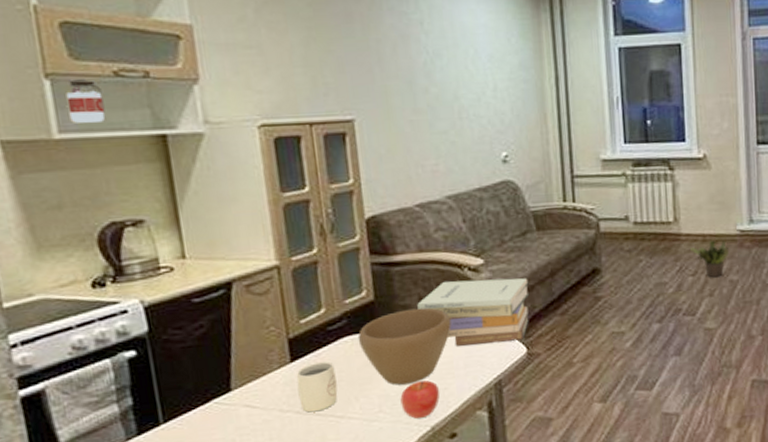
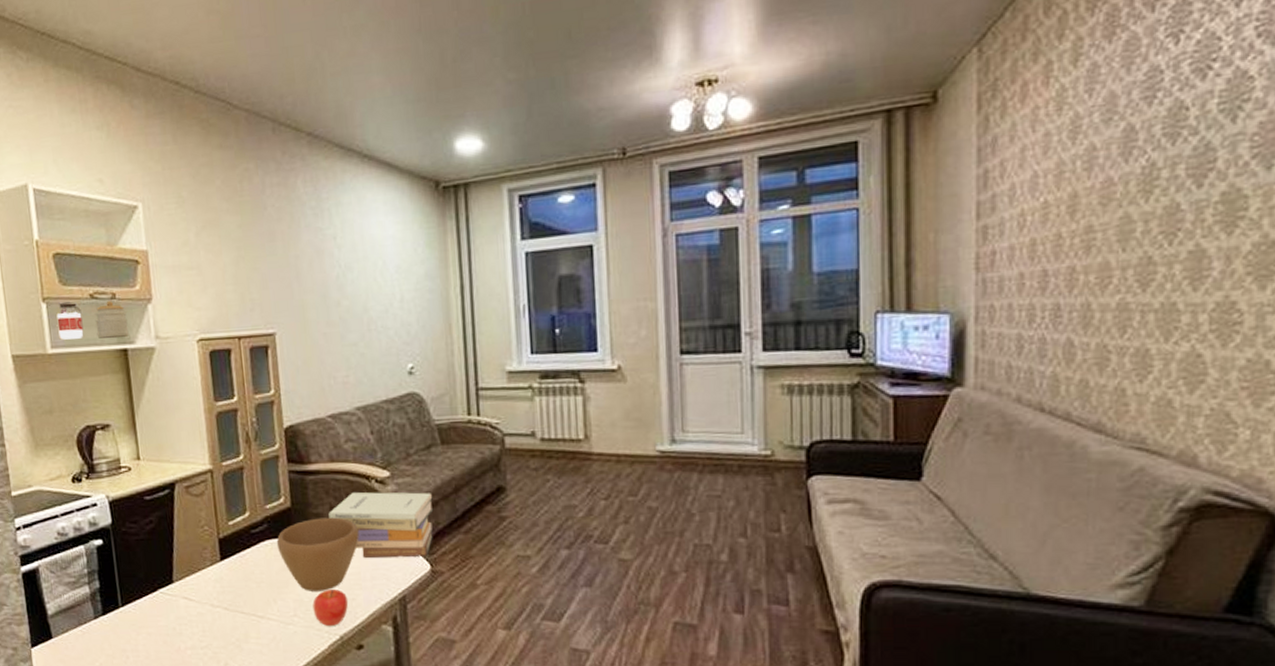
jar: none [120,80,169,123] -> present [94,301,129,339]
mug: present [296,361,338,413] -> none [225,563,259,610]
potted plant: present [689,240,730,278] -> none [601,460,648,503]

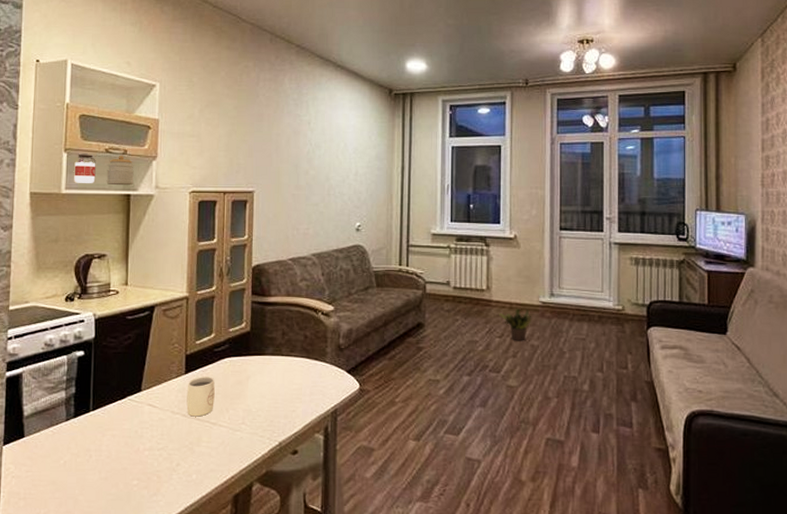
mug: none [225,563,259,610] -> present [186,377,215,417]
bowl: present [276,517,359,591] -> none [234,341,304,403]
fruit: present [312,589,349,627] -> none [259,402,289,434]
books: present [328,491,434,558] -> none [281,321,366,377]
potted plant: none [601,460,648,503] -> present [498,308,532,341]

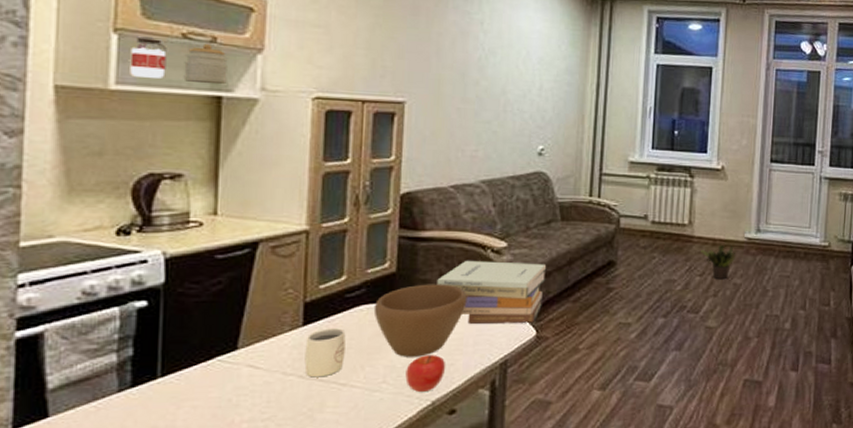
bowl: none [234,341,304,403] -> present [373,284,467,357]
fruit: none [259,402,289,434] -> present [405,355,446,393]
books: none [281,321,366,377] -> present [437,260,547,324]

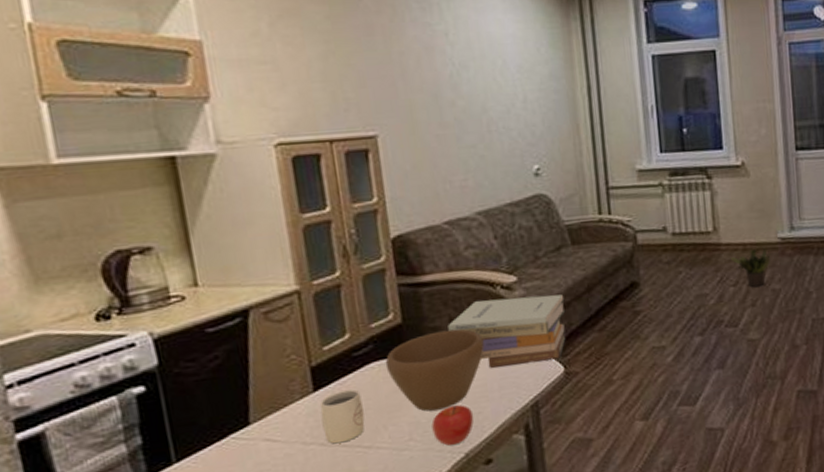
jar: present [130,38,167,78] -> none [65,101,108,147]
jar: present [183,44,228,85] -> none [124,100,178,146]

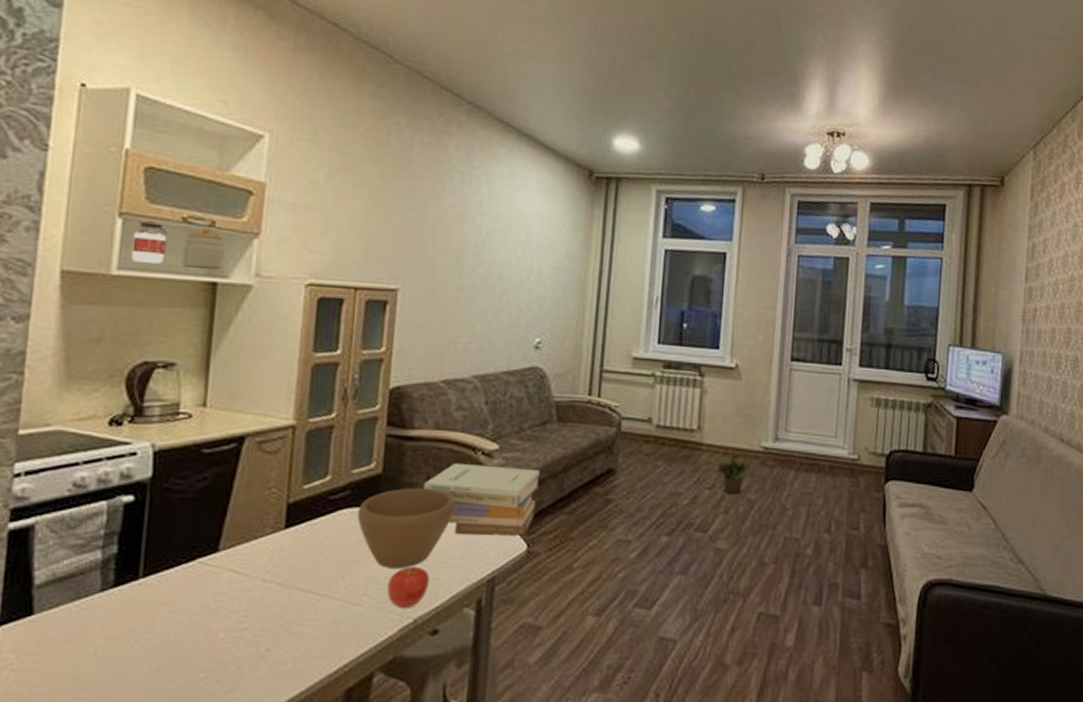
jar: none [65,101,108,147] -> present [131,222,168,264]
jar: none [124,100,178,146] -> present [181,228,225,271]
mug: present [320,389,365,444] -> none [284,533,328,586]

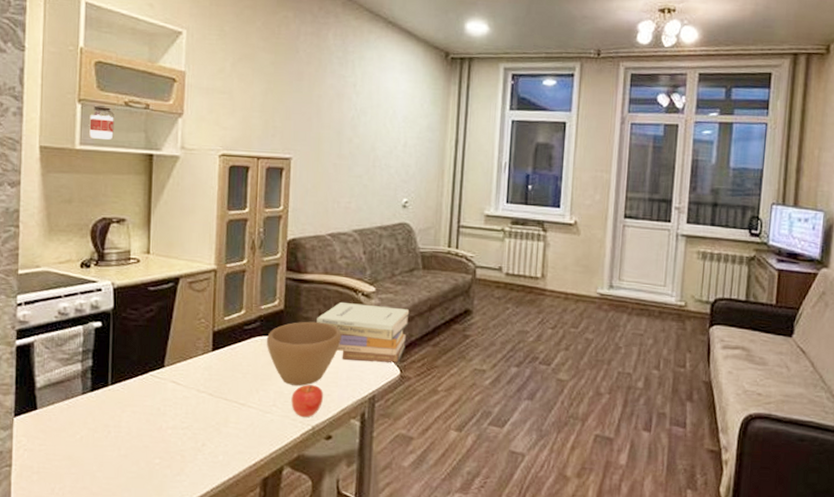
jar: present [181,228,225,271] -> none [126,110,157,145]
potted plant: present [709,453,751,495] -> none [552,298,588,334]

